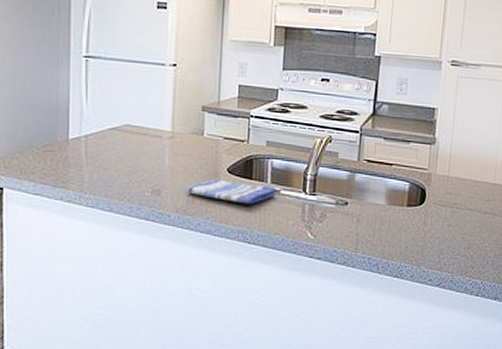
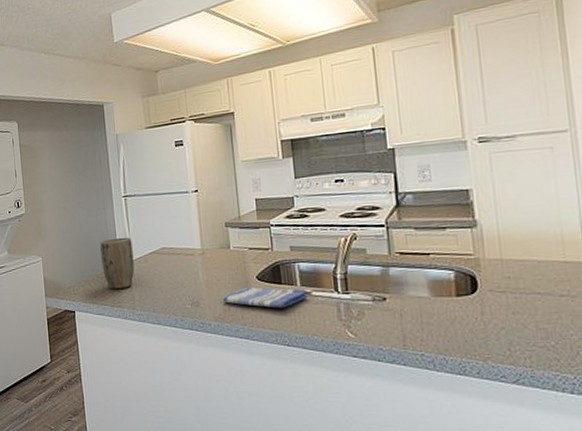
plant pot: none [46,105,89,167] -> present [100,237,134,289]

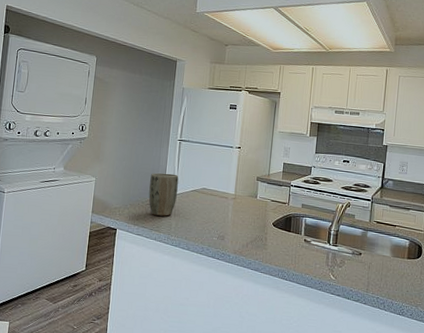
dish towel: present [222,286,308,308] -> none [243,230,308,251]

